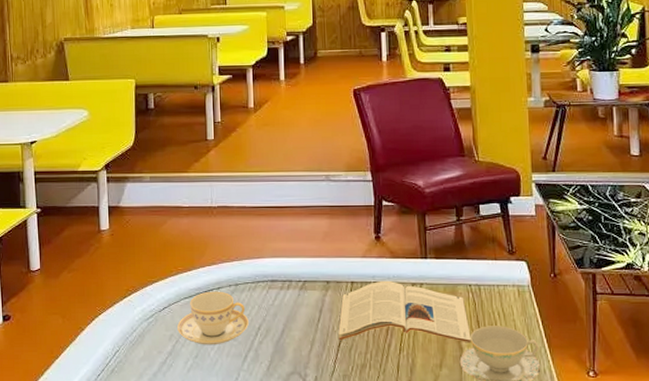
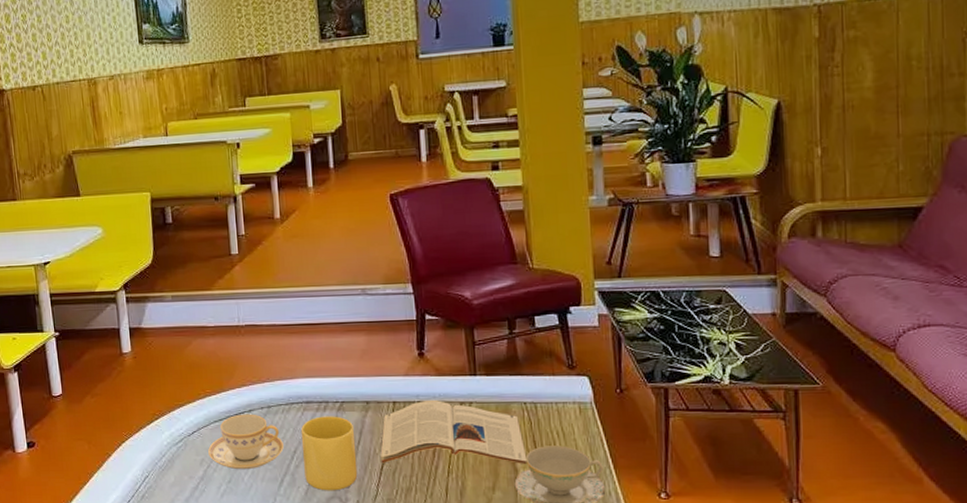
mug: none [265,294,317,367] -> present [300,416,358,491]

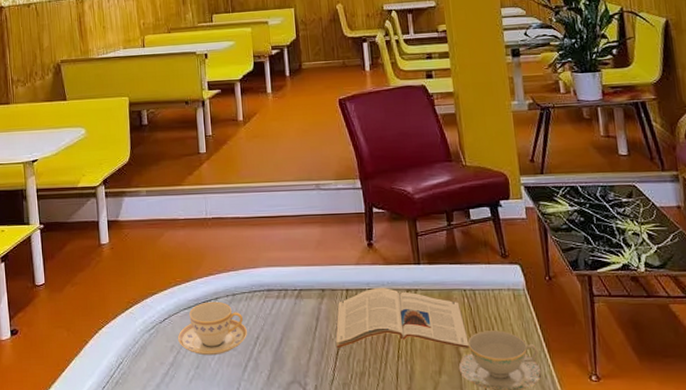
mug: present [300,416,358,491] -> none [262,303,316,376]

